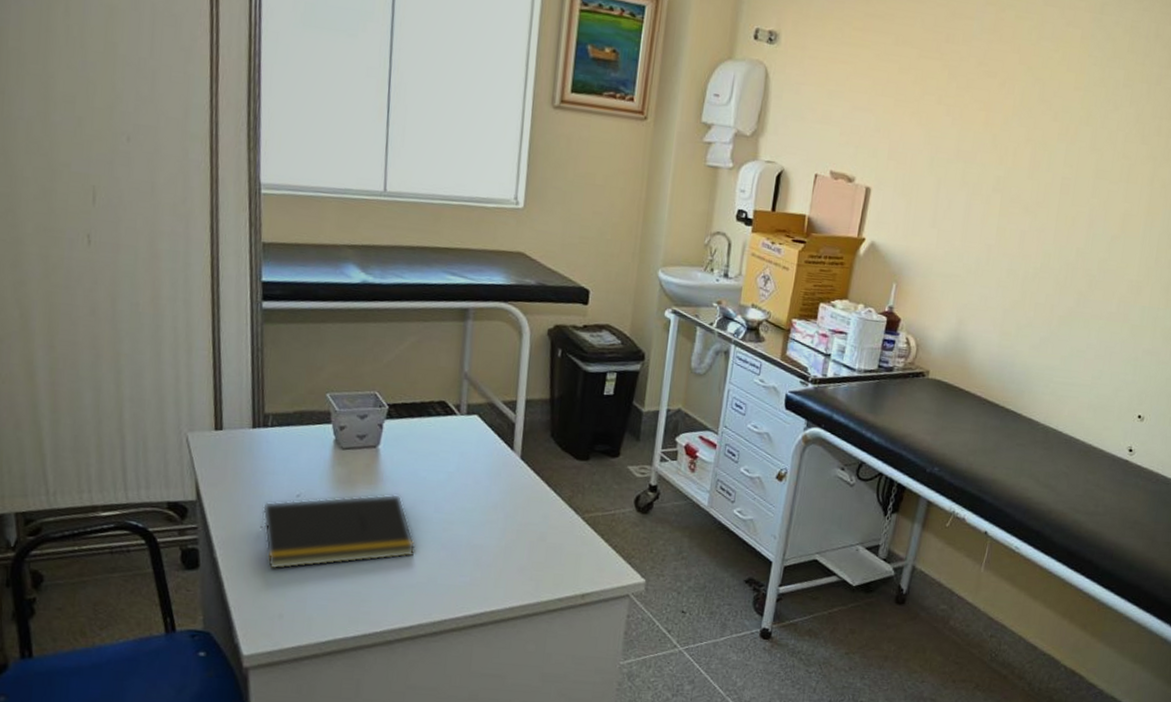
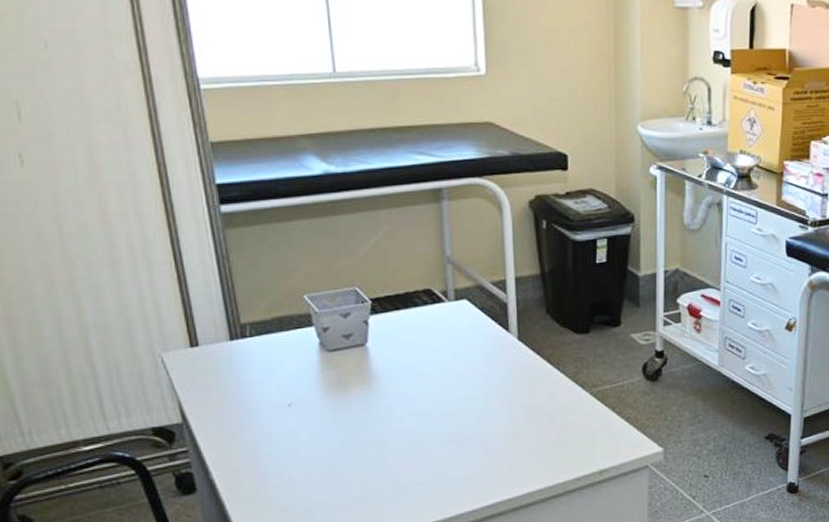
notepad: present [260,493,416,570] -> none [253,391,421,485]

